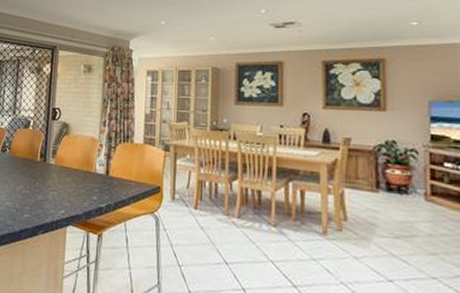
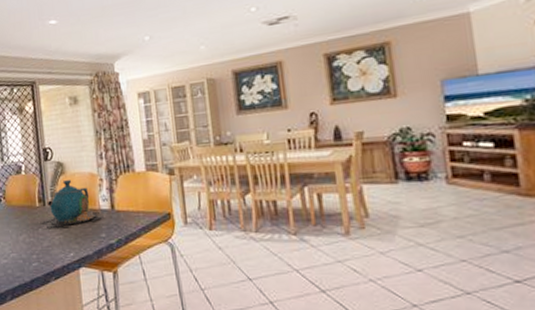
teapot: none [38,141,98,185] -> present [40,180,104,228]

